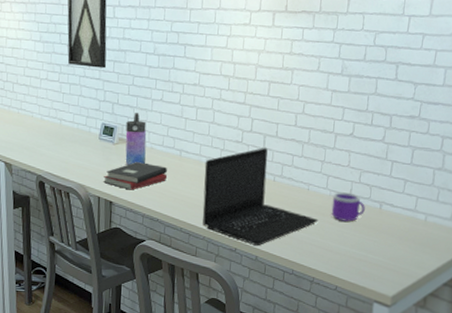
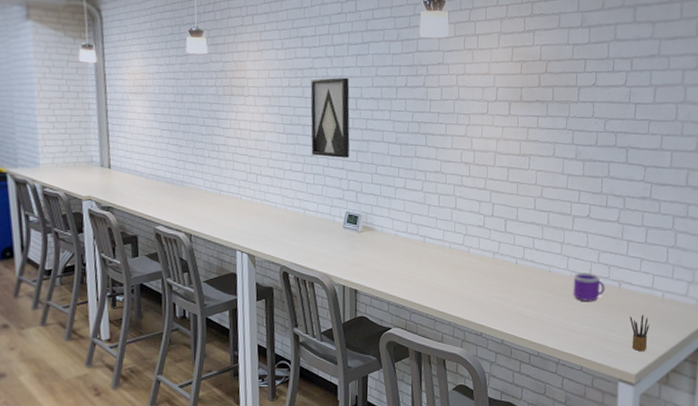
hardback book: present [103,162,167,190] -> none [348,249,411,278]
water bottle: present [125,113,147,165] -> none [369,201,391,253]
laptop: present [202,148,318,245] -> none [447,231,561,329]
pencil box: none [389,237,410,273] -> present [629,314,649,351]

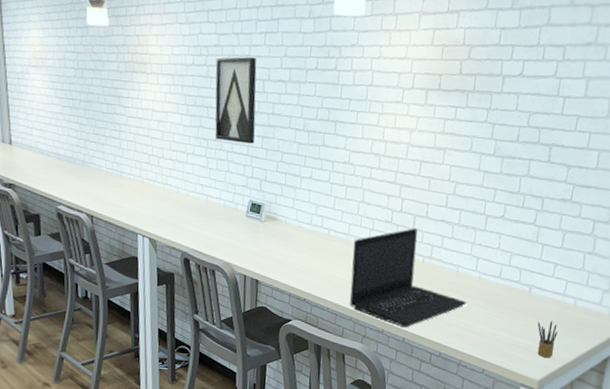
laptop: none [447,231,561,329] -> present [350,228,467,327]
mug: present [573,272,605,301] -> none [480,274,515,305]

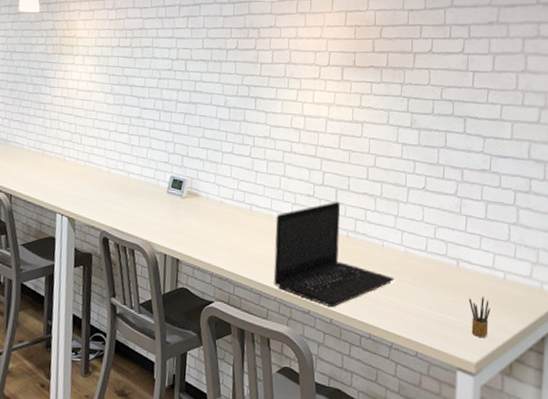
wall art: present [215,56,257,144] -> none [138,38,180,121]

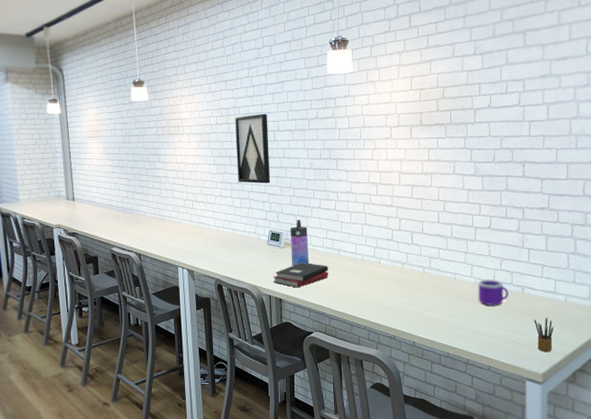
wall art: none [138,38,180,121] -> present [234,113,271,184]
hardback book: none [170,217,237,247] -> present [273,263,328,288]
water bottle: none [193,166,217,220] -> present [290,220,310,266]
laptop: present [274,202,395,307] -> none [361,244,467,332]
mug: none [407,248,442,280] -> present [478,279,509,306]

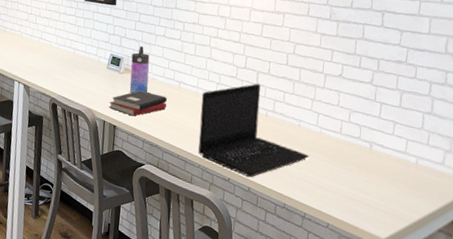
laptop: none [361,244,467,332] -> present [198,83,309,177]
mug: present [478,279,509,306] -> none [322,130,355,160]
pencil box: present [534,317,554,351] -> none [380,178,401,216]

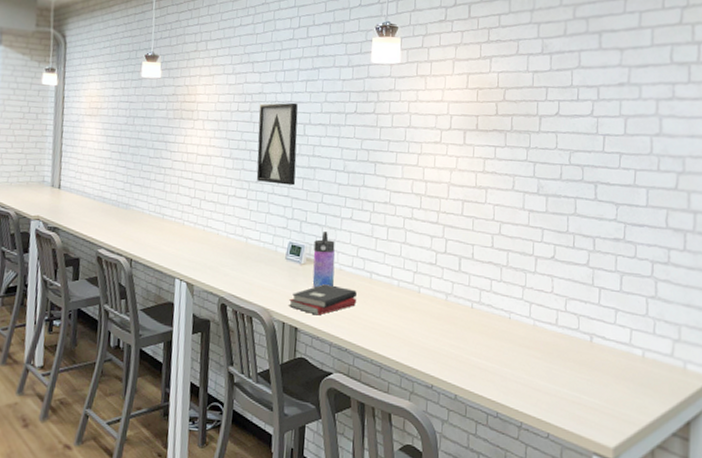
laptop: present [198,83,309,177] -> none [395,271,523,382]

